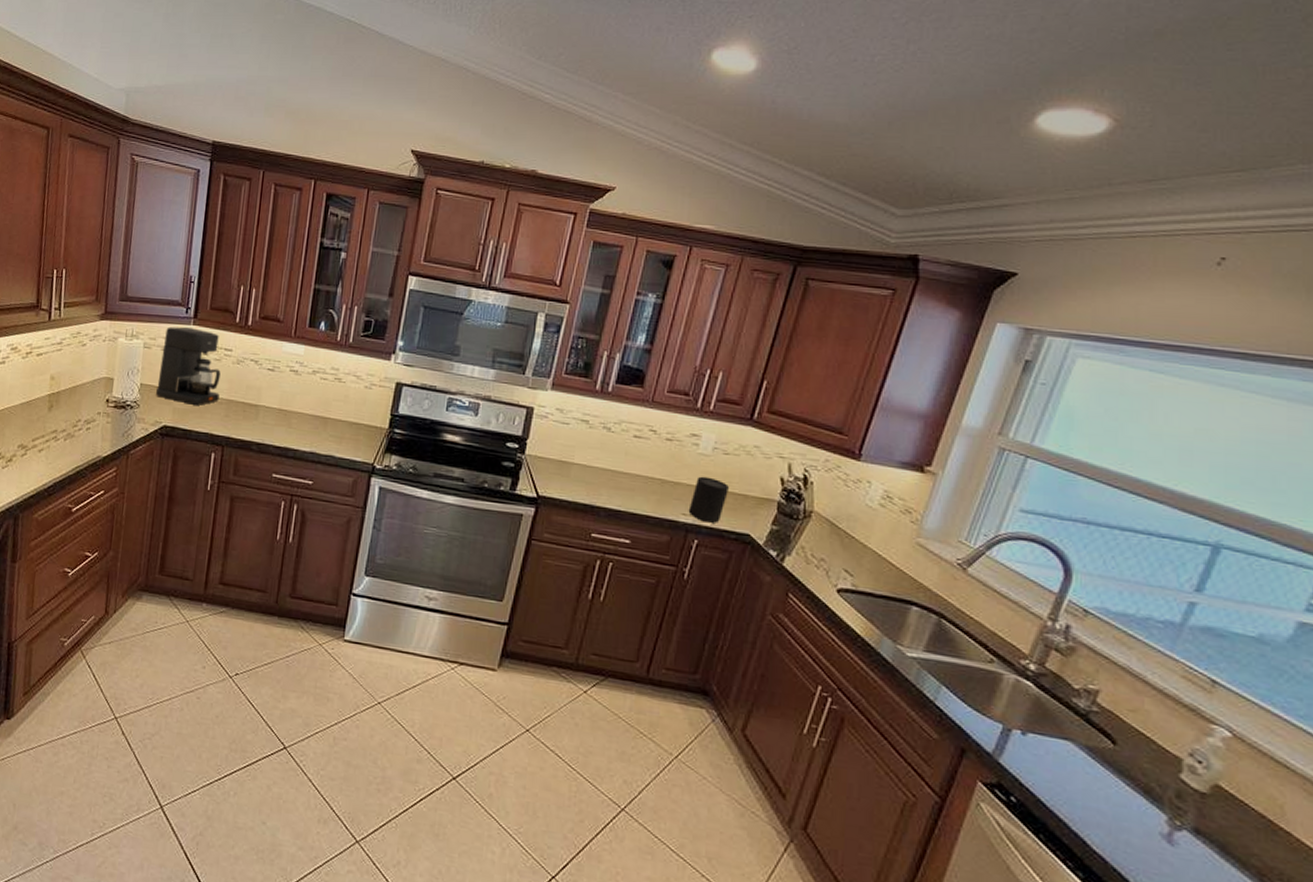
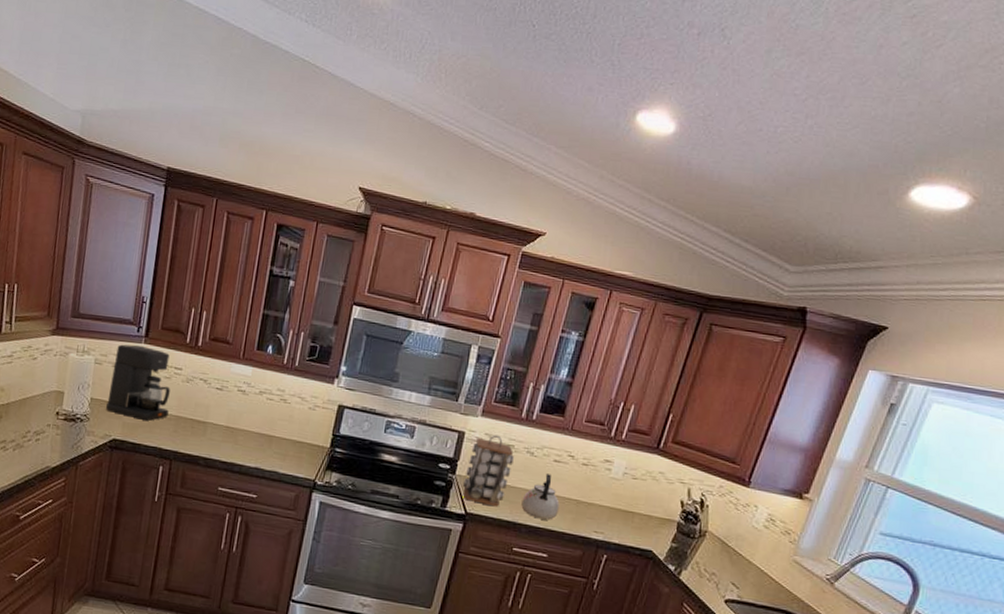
spice rack: none [533,409,589,489] -> present [462,434,514,507]
kettle: none [599,451,642,503] -> present [521,474,560,520]
pen holder: present [688,476,729,523] -> none [599,498,636,540]

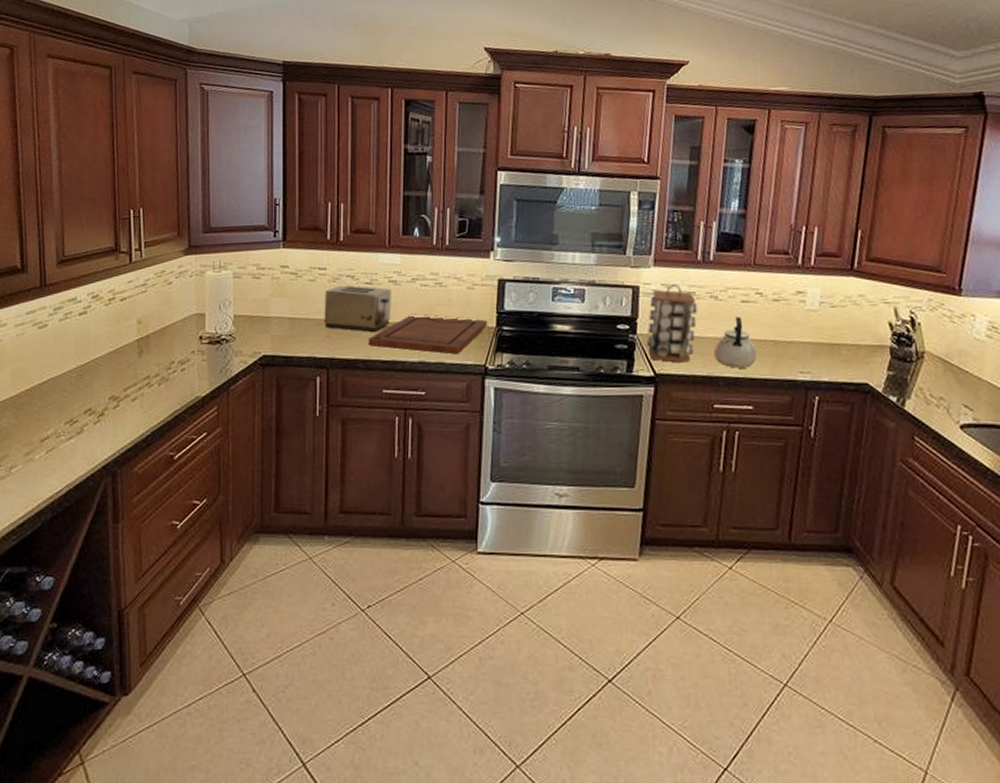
coffee maker: present [106,344,170,421] -> none [252,251,318,330]
toaster: none [173,386,239,434] -> present [324,285,391,332]
cutting board: none [210,423,323,467] -> present [368,313,488,355]

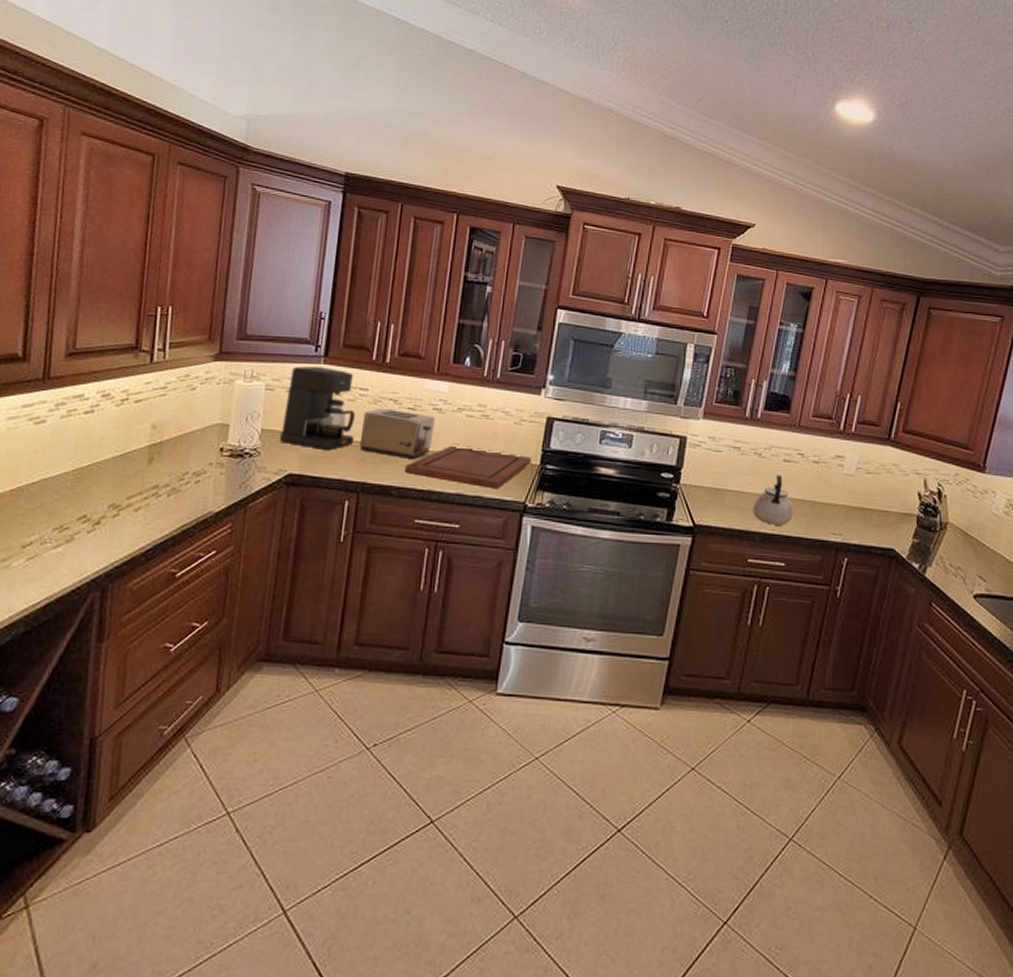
coffee maker: none [252,251,318,330] -> present [280,366,355,450]
spice rack: present [646,283,697,363] -> none [688,437,741,516]

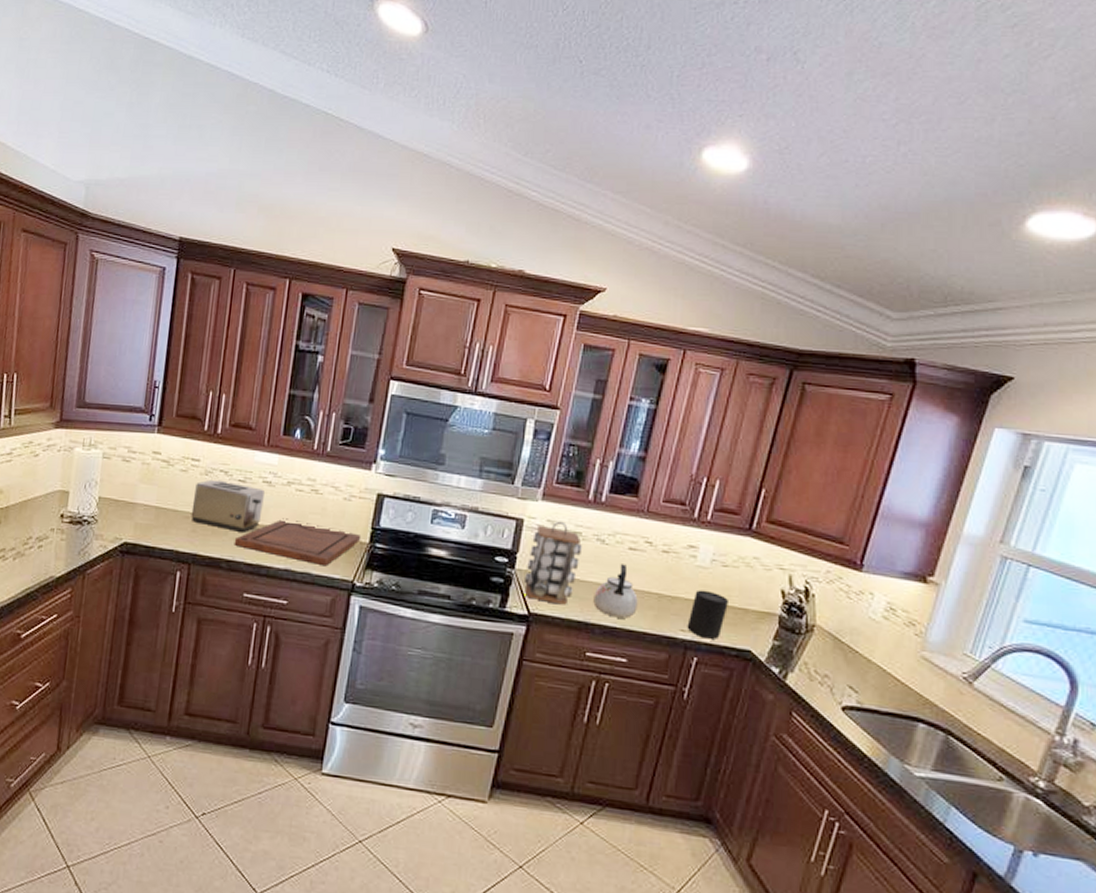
coffee maker: present [280,366,355,450] -> none [116,435,187,520]
spice rack: none [688,437,741,516] -> present [523,521,582,605]
pen holder: none [837,496,873,540] -> present [687,590,728,639]

